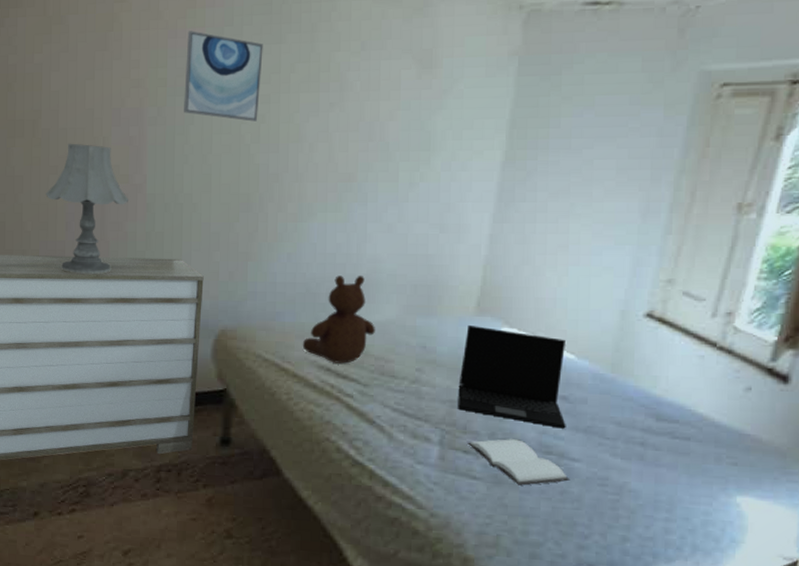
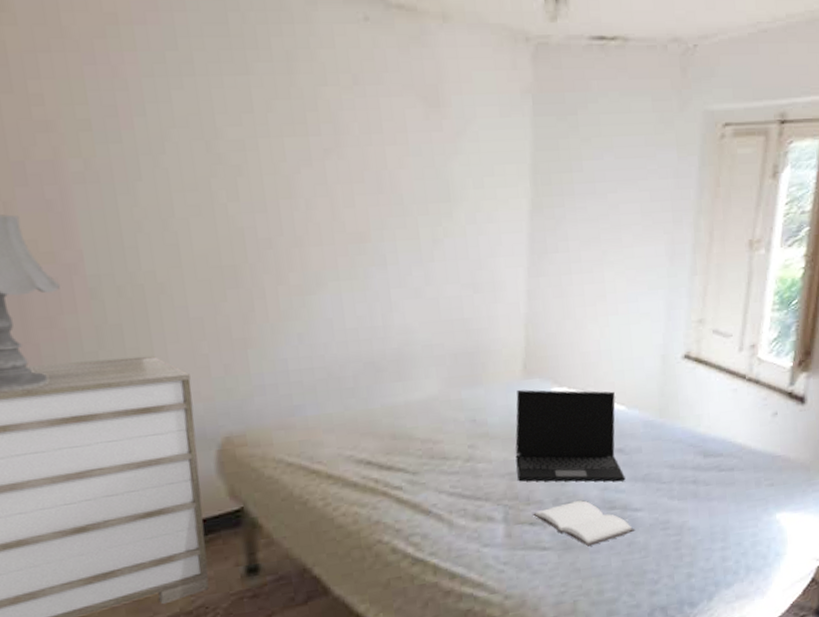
wall art: present [184,31,263,122] -> none [112,55,232,175]
teddy bear: present [302,275,375,364] -> none [332,349,417,455]

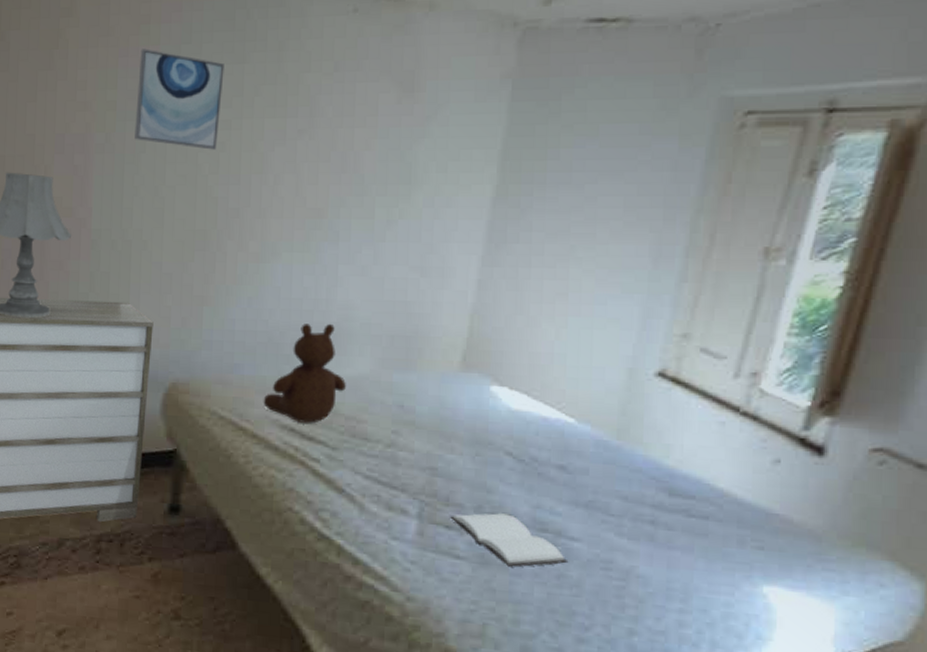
wall art: none [112,55,232,175] -> present [135,49,224,150]
teddy bear: none [332,349,417,455] -> present [263,323,346,423]
laptop: present [515,389,625,482] -> none [439,381,564,503]

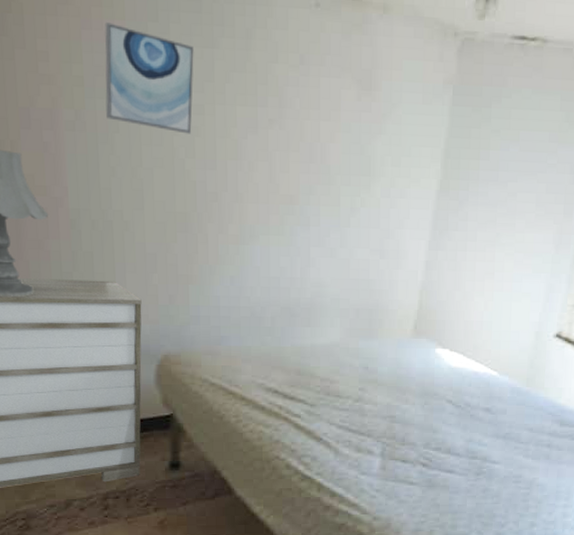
teddy bear: present [263,323,346,423] -> none [249,299,320,385]
book: present [450,513,569,567] -> none [406,448,491,487]

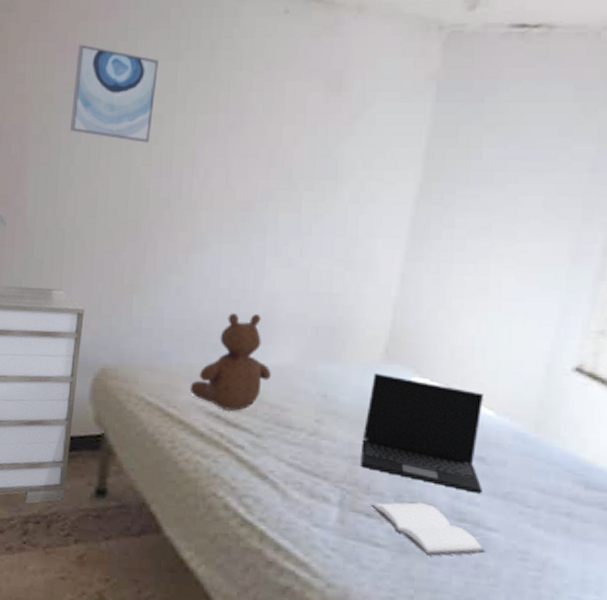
teddy bear: none [249,299,320,385] -> present [190,313,271,411]
laptop: none [397,346,490,436] -> present [361,372,483,494]
book: none [406,448,491,487] -> present [371,502,486,556]

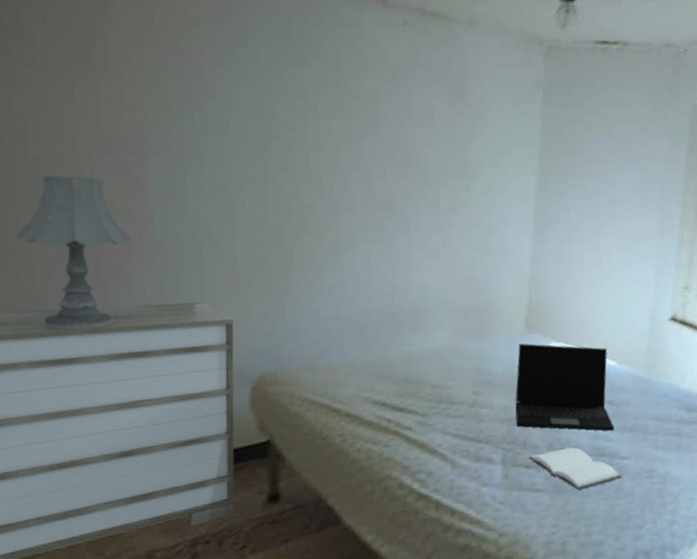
wall art: present [70,44,159,143] -> none [192,50,285,149]
teddy bear: present [190,313,271,411] -> none [353,303,429,397]

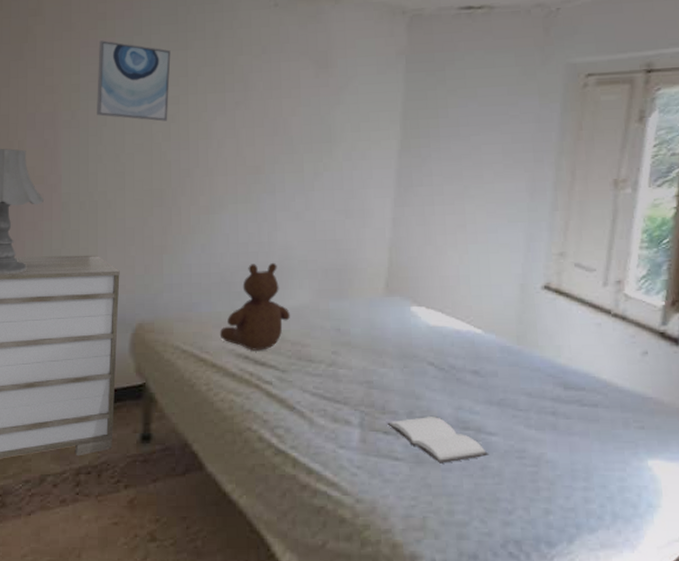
wall art: none [192,50,285,149] -> present [97,40,171,122]
teddy bear: none [353,303,429,397] -> present [219,262,290,351]
laptop: present [515,343,615,431] -> none [374,305,480,403]

